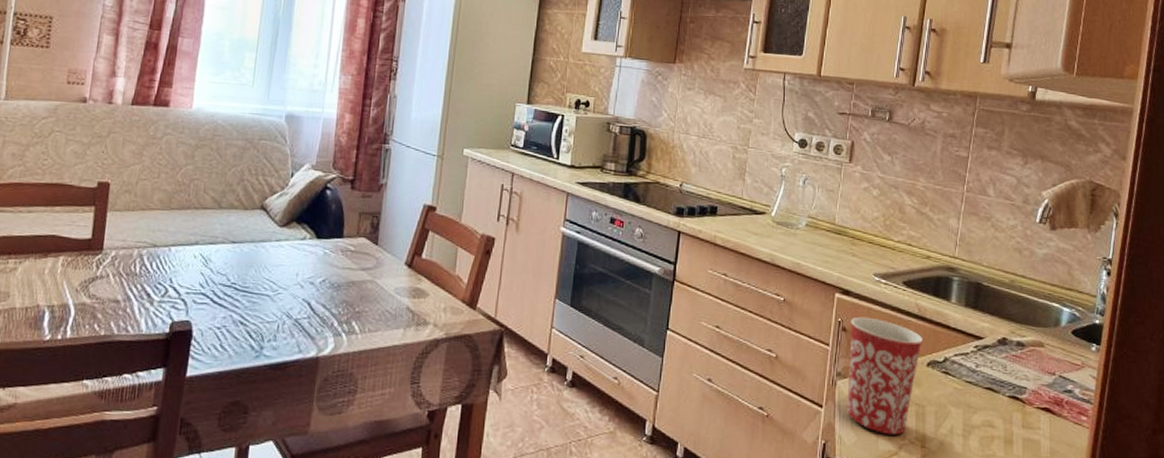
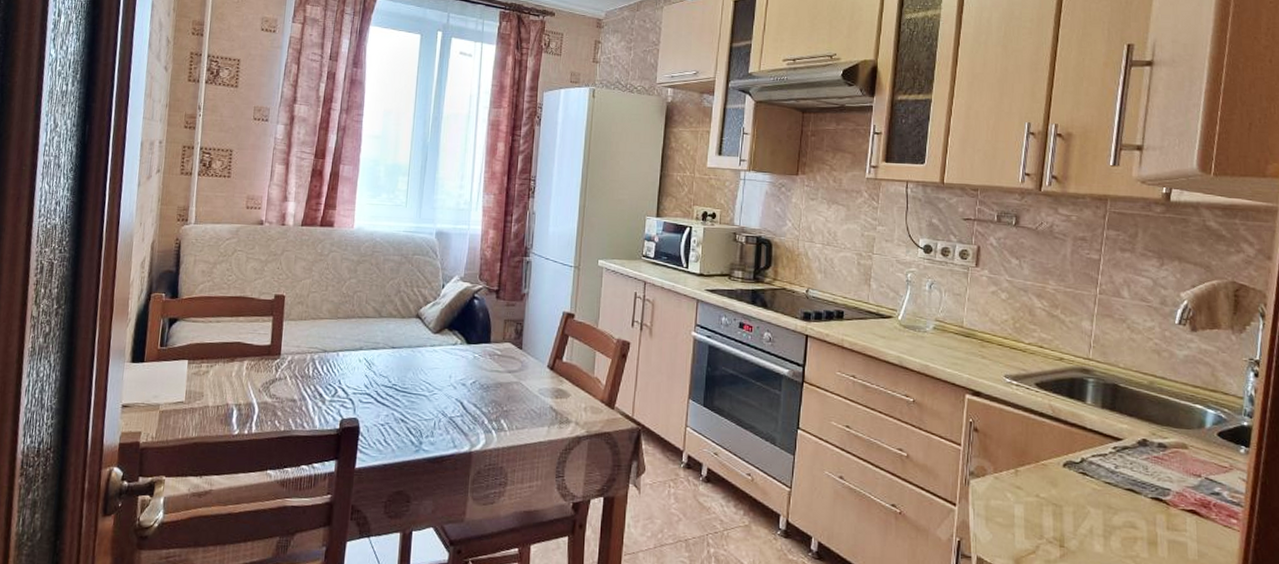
mug: present [847,316,924,436] -> none [981,417,1059,535]

